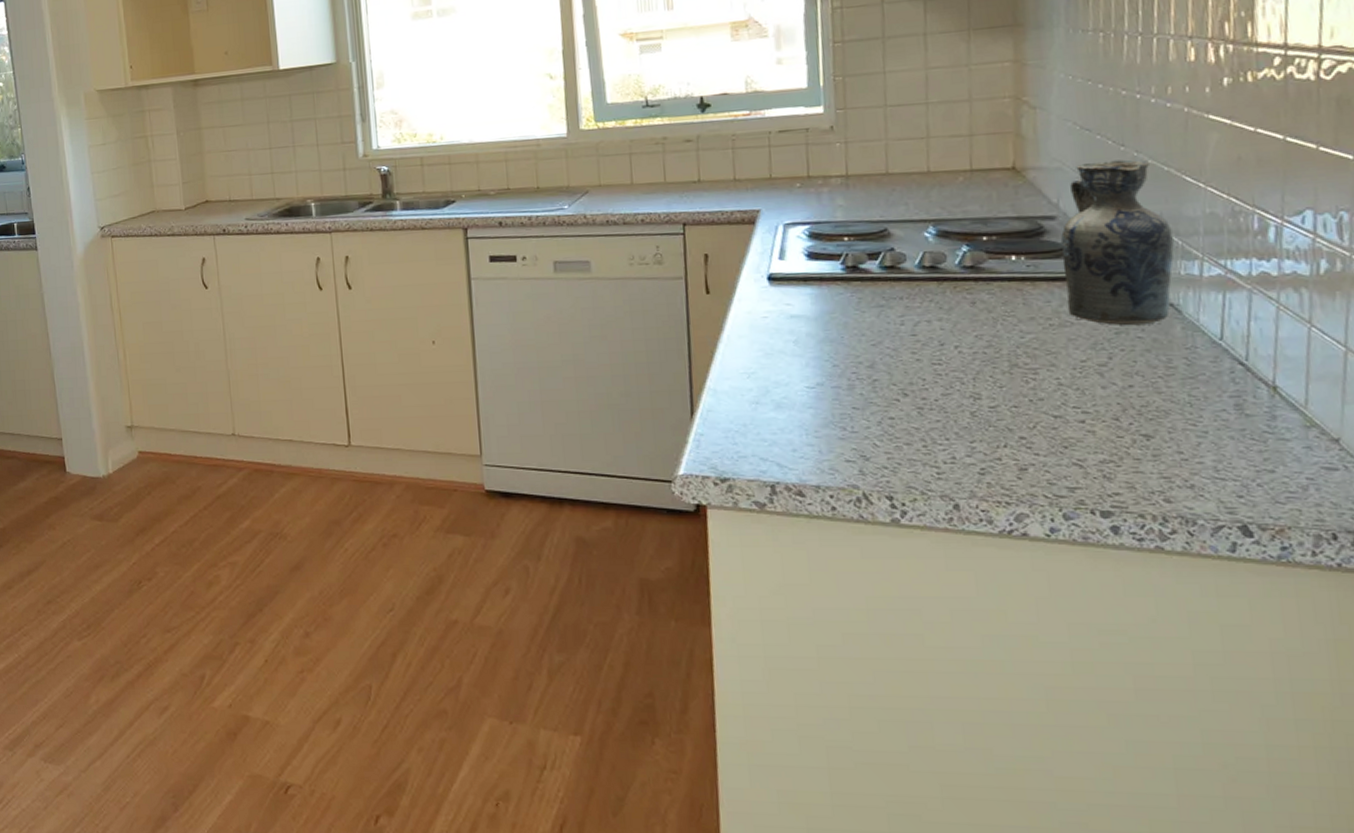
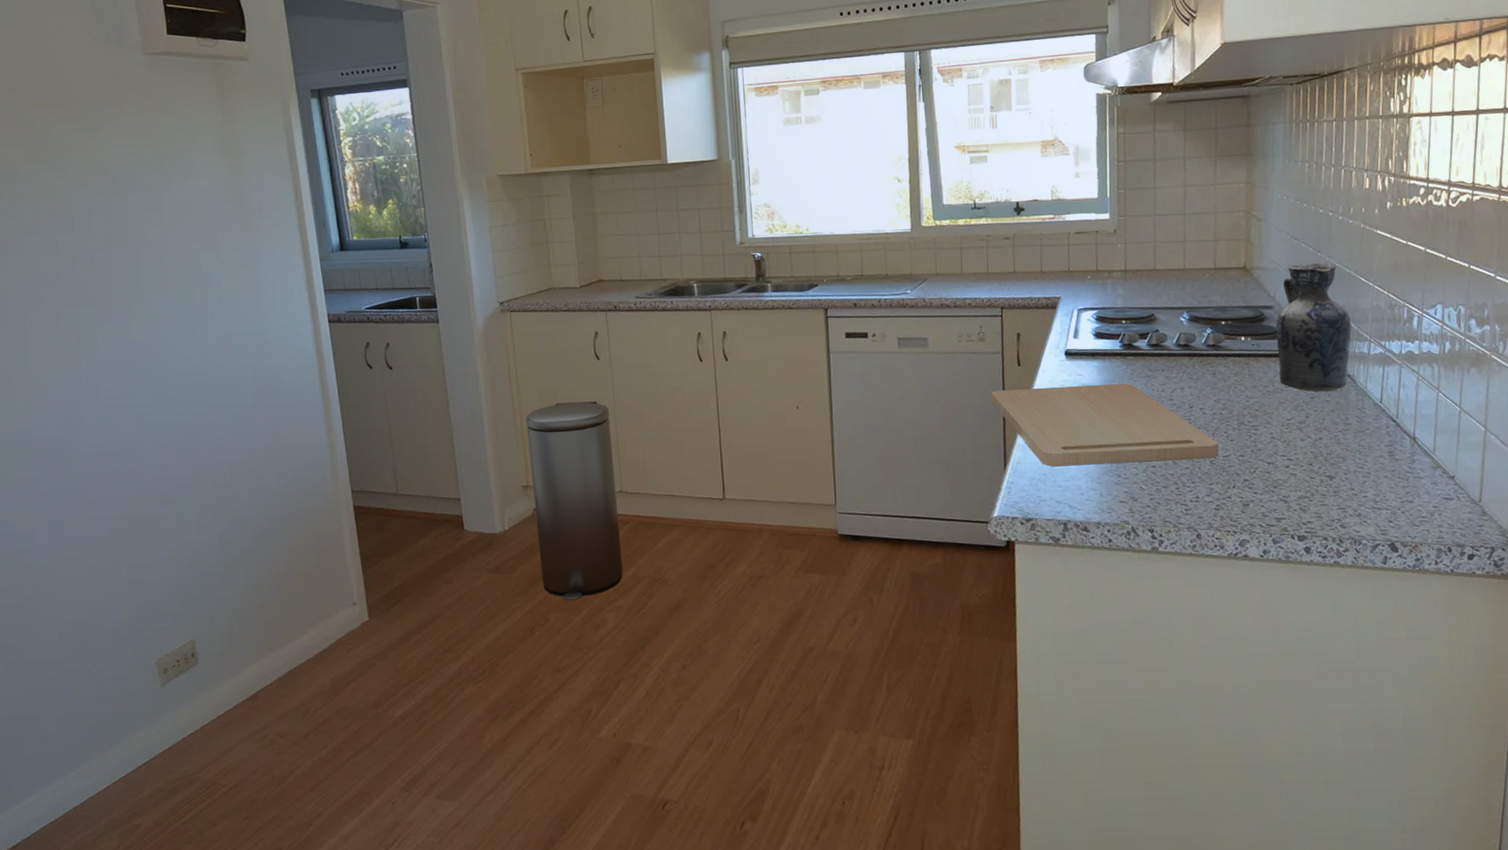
pedal bin: none [129,334,237,553] -> present [526,401,623,600]
cutting board: none [672,315,983,416] -> present [991,383,1219,467]

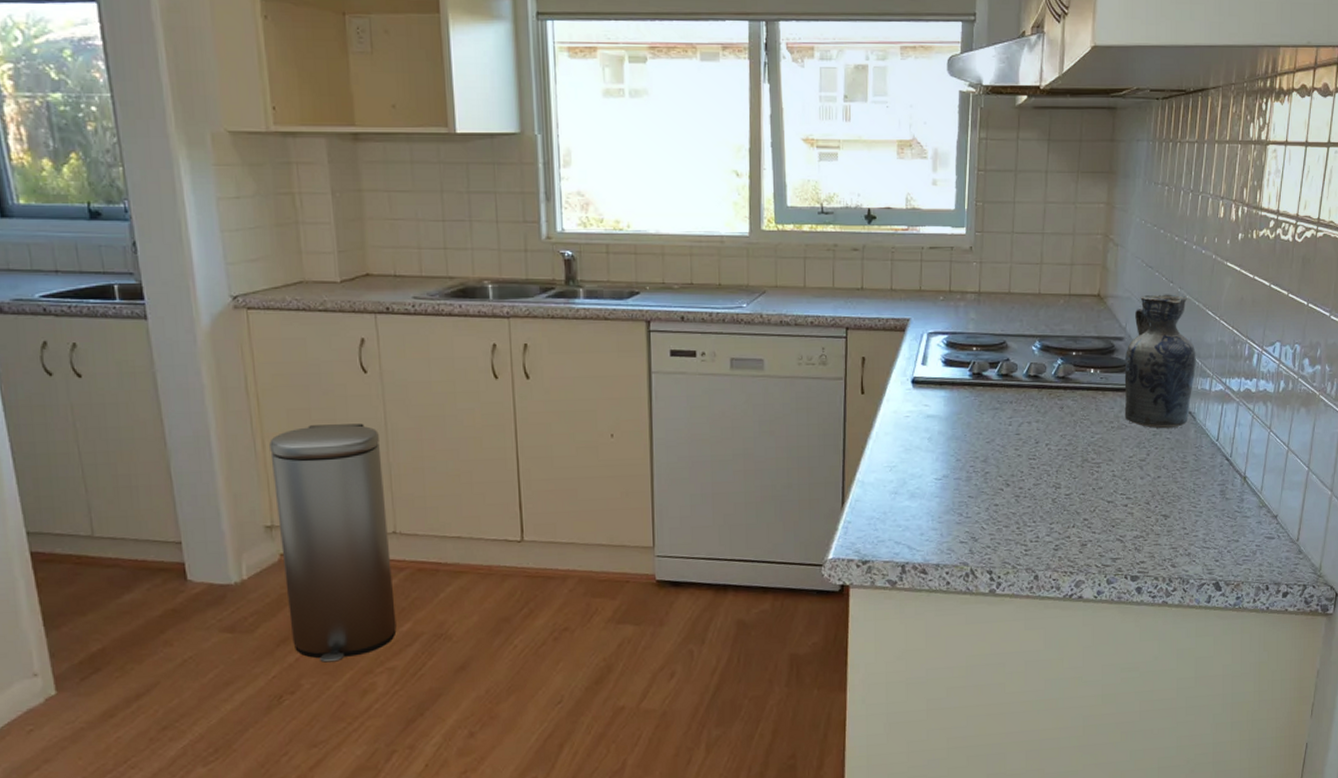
cutting board: present [991,383,1219,467] -> none [831,416,1061,505]

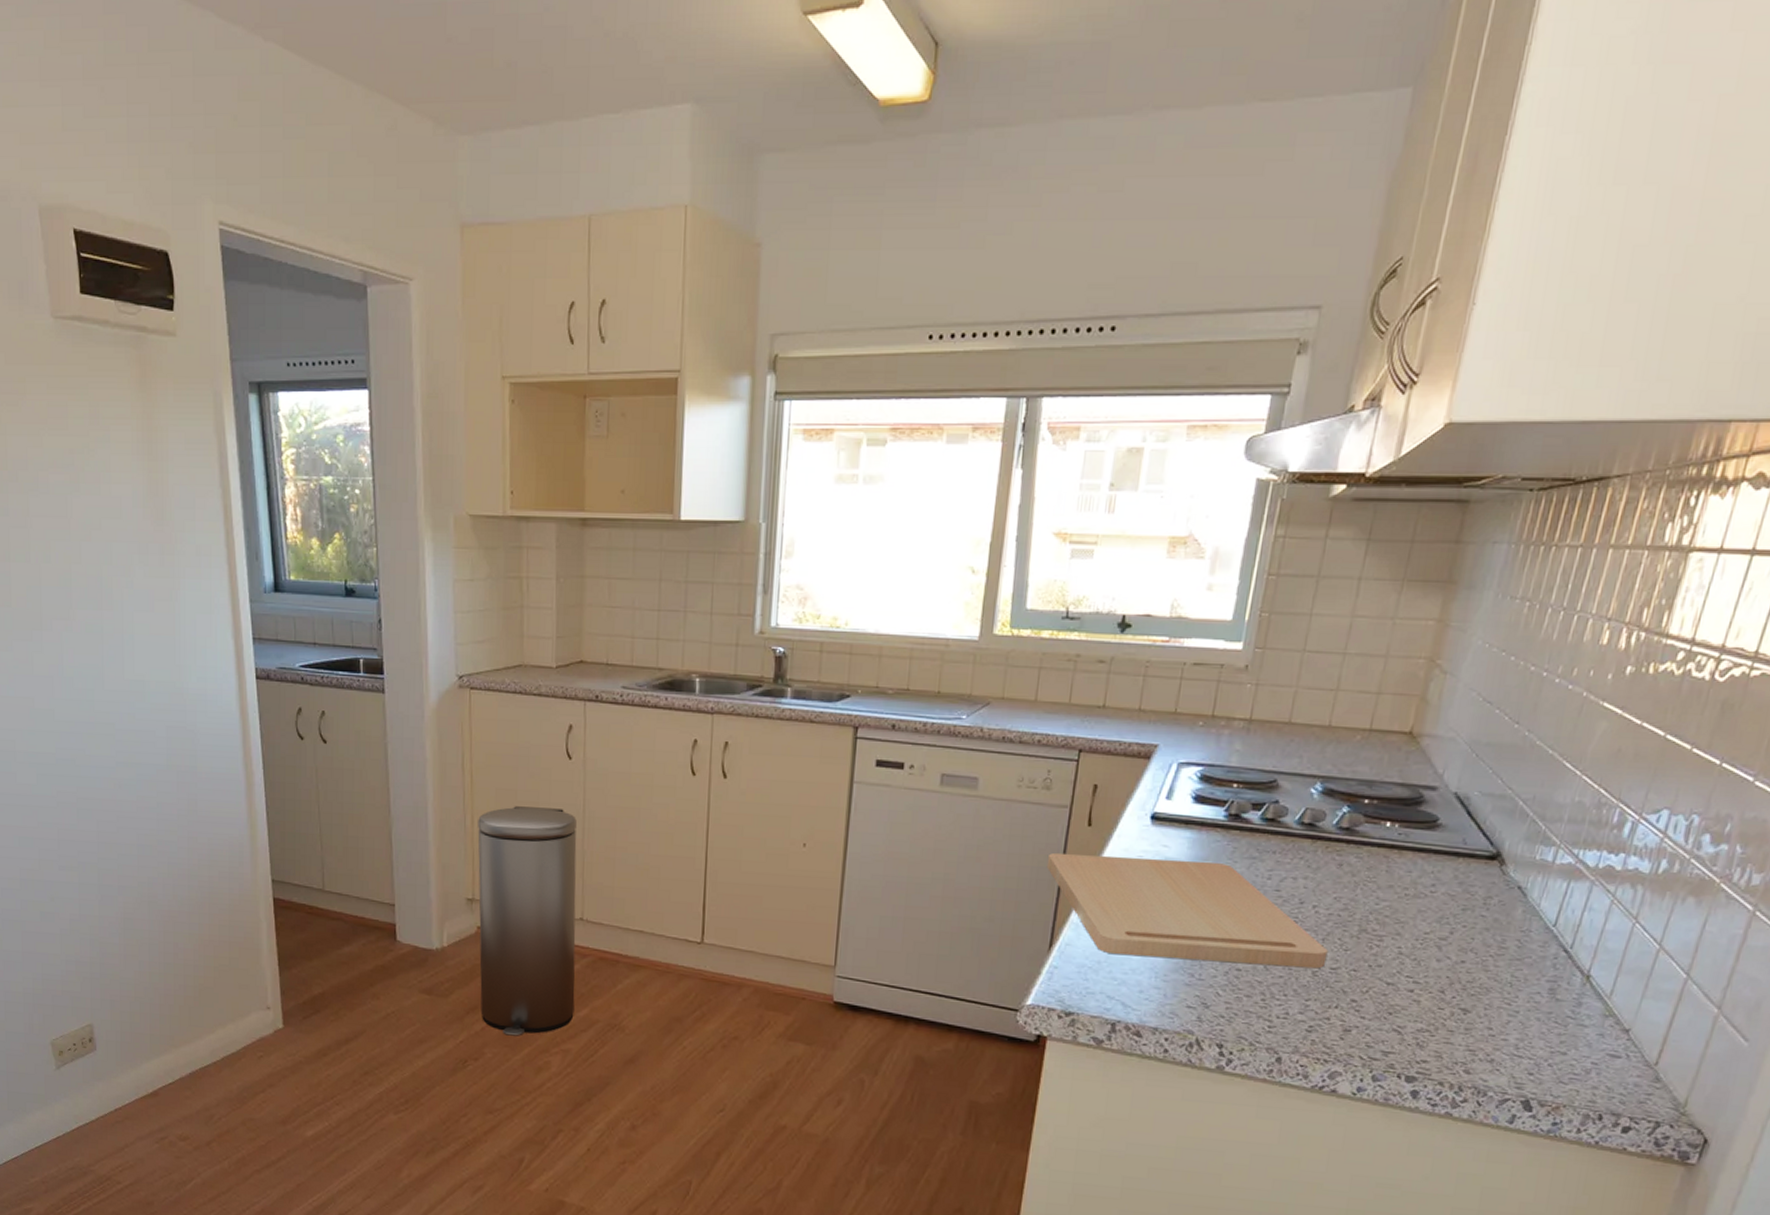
cutting board: none [831,416,1061,505] -> present [1046,852,1328,969]
ceramic jug: present [1124,294,1196,429] -> none [1425,737,1540,905]

